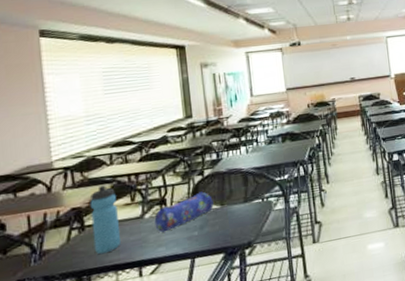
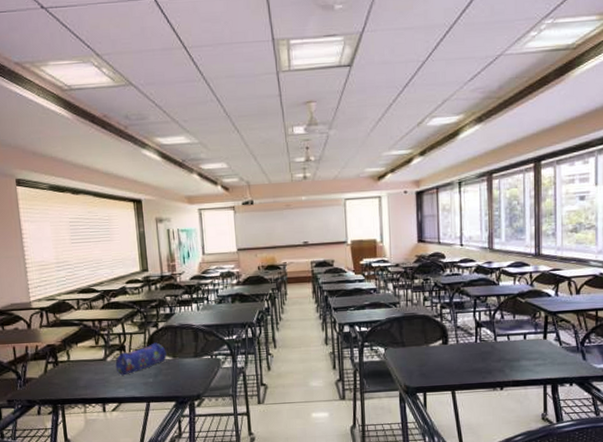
water bottle: present [90,185,121,255] -> none [62,327,87,388]

